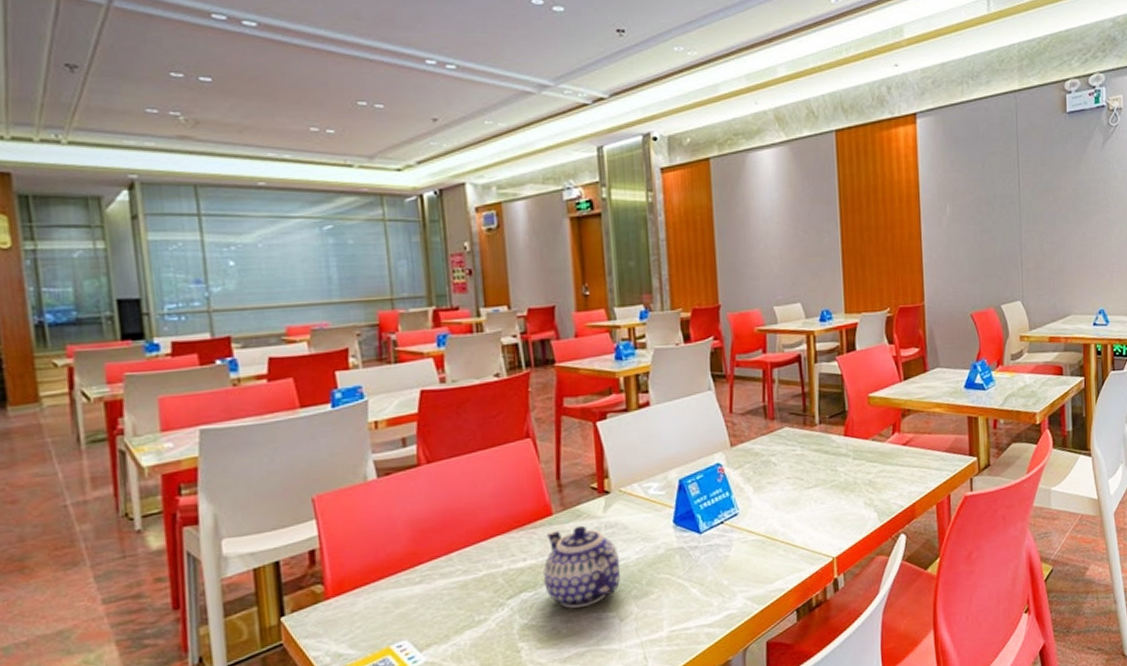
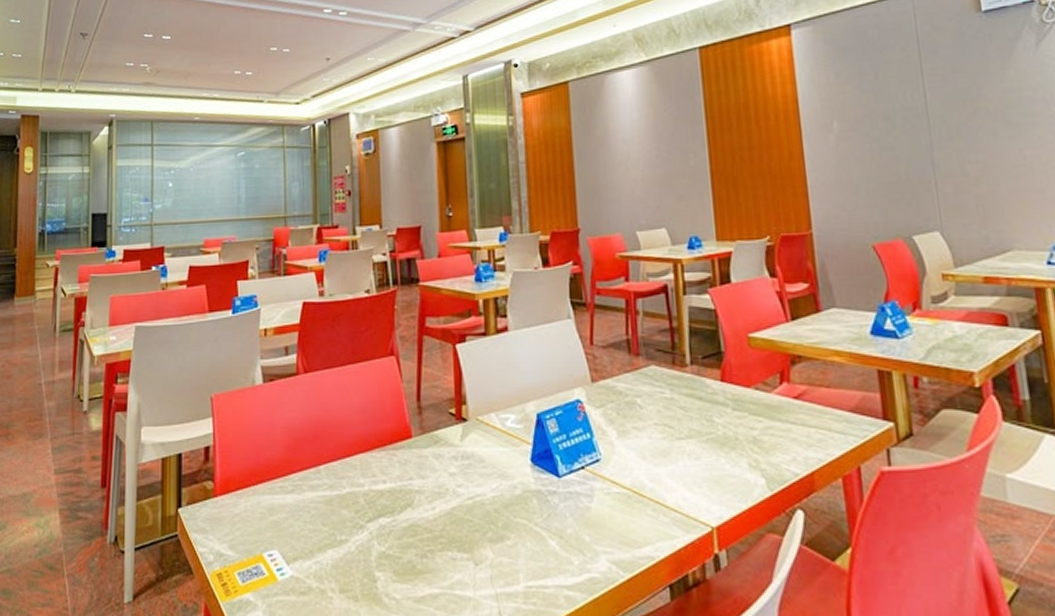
teapot: present [543,525,621,609] -> none [401,452,477,543]

